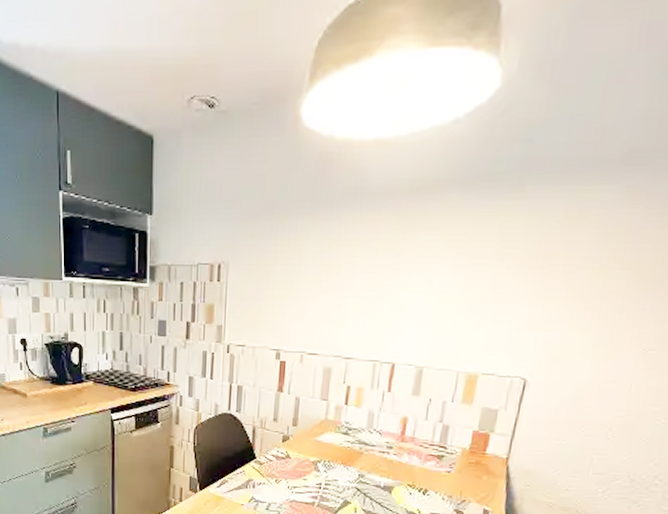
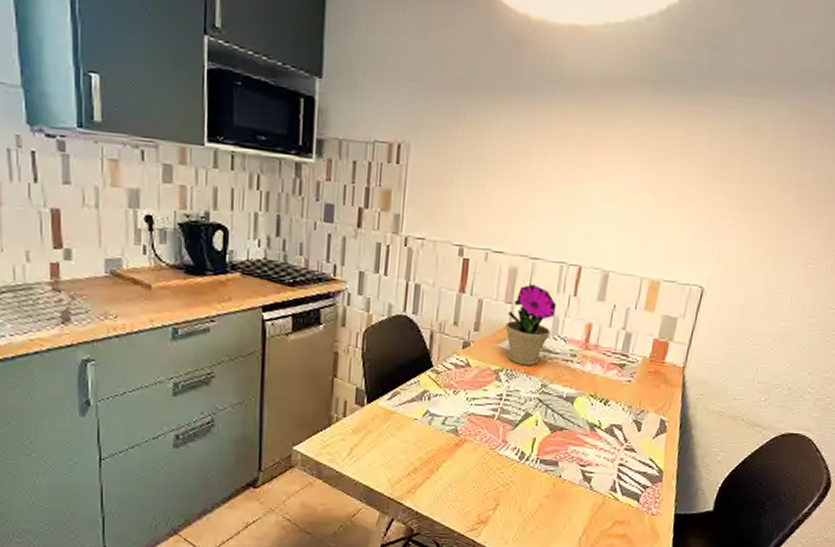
flower pot: none [322,381,371,458] -> present [505,283,557,366]

